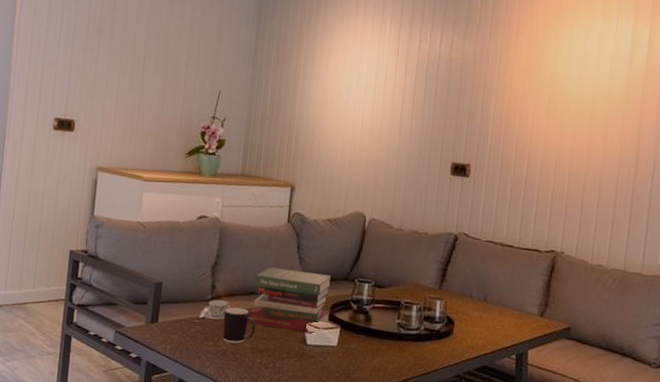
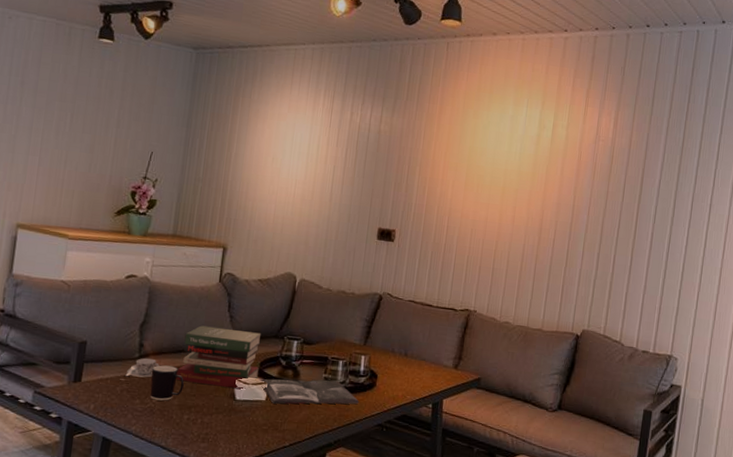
magazine: none [332,323,435,353] -> present [261,378,359,405]

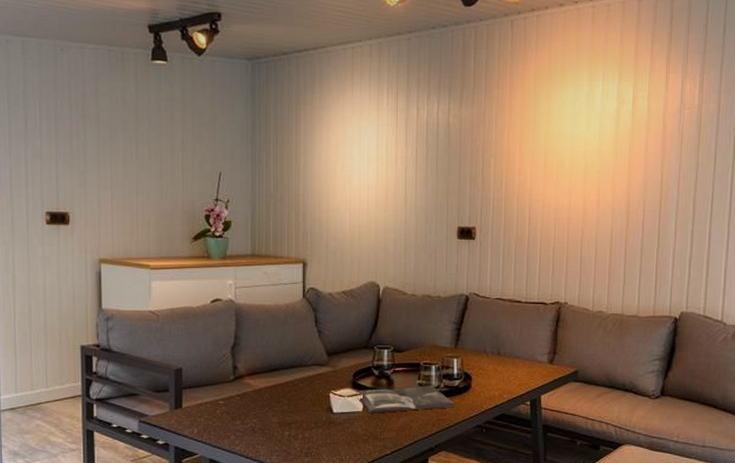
teacup: present [125,358,160,378] -> none [223,379,255,400]
mug: present [150,365,184,401] -> none [248,385,281,420]
books: present [176,325,262,390] -> none [272,343,353,403]

